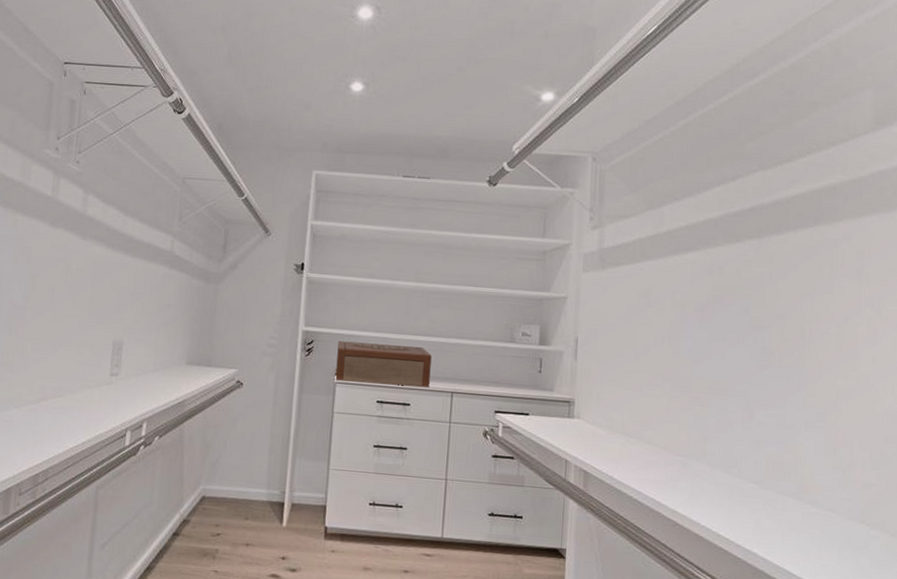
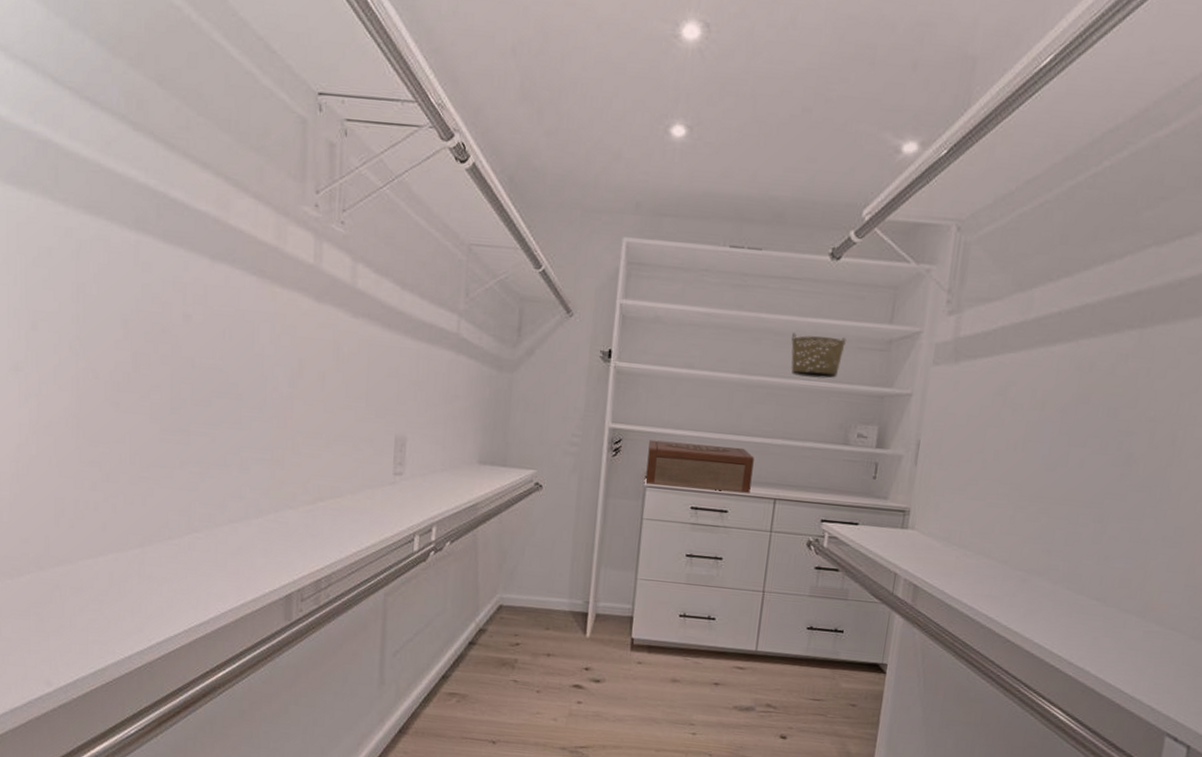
basket: none [459,245,506,286] -> present [791,332,846,379]

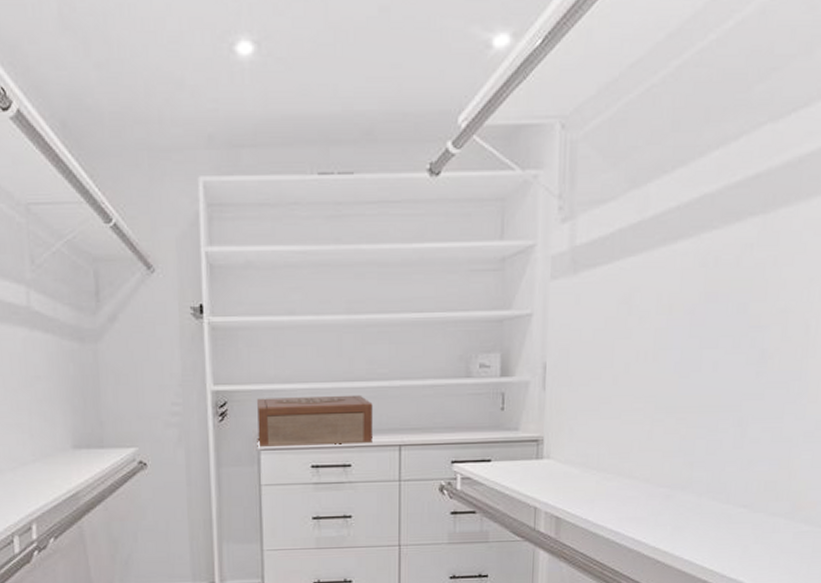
basket: present [791,332,846,379] -> none [398,260,456,310]

